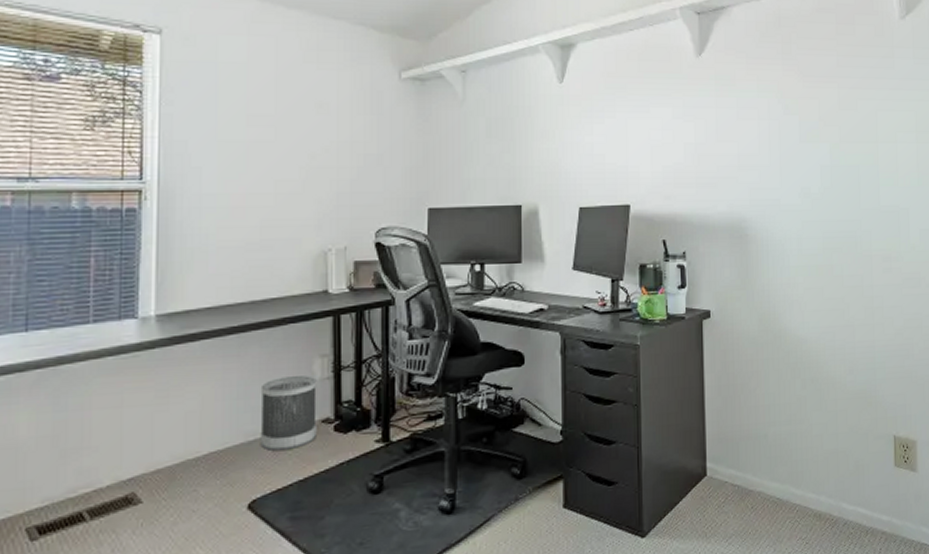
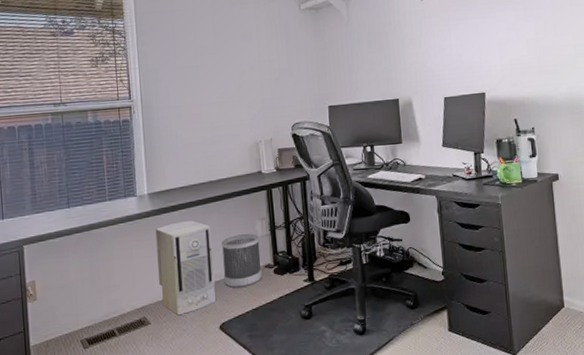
air purifier: none [161,354,248,491] -> present [155,220,216,316]

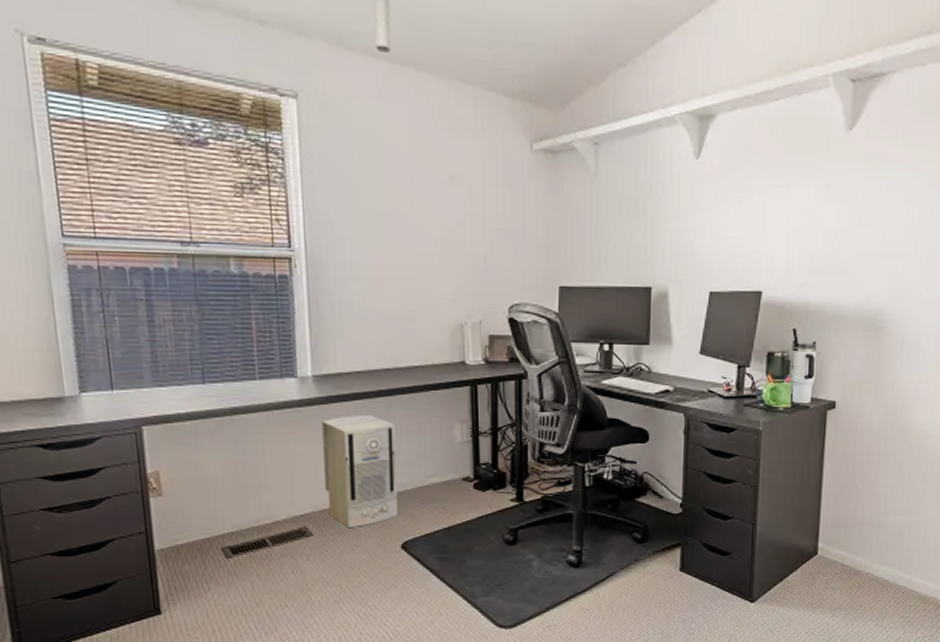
wastebasket: present [221,234,262,288] -> none [407,438,458,501]

